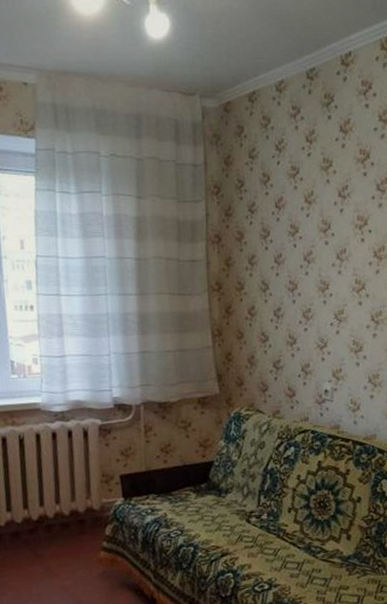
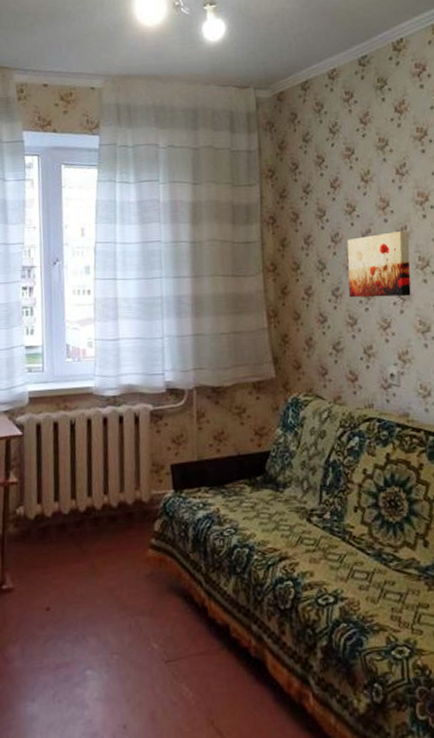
wall art: none [289,254,348,318] -> present [347,231,411,298]

